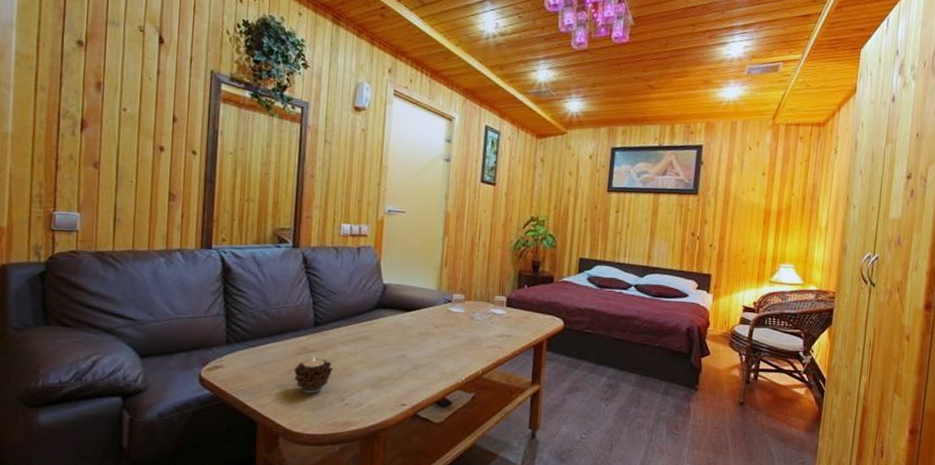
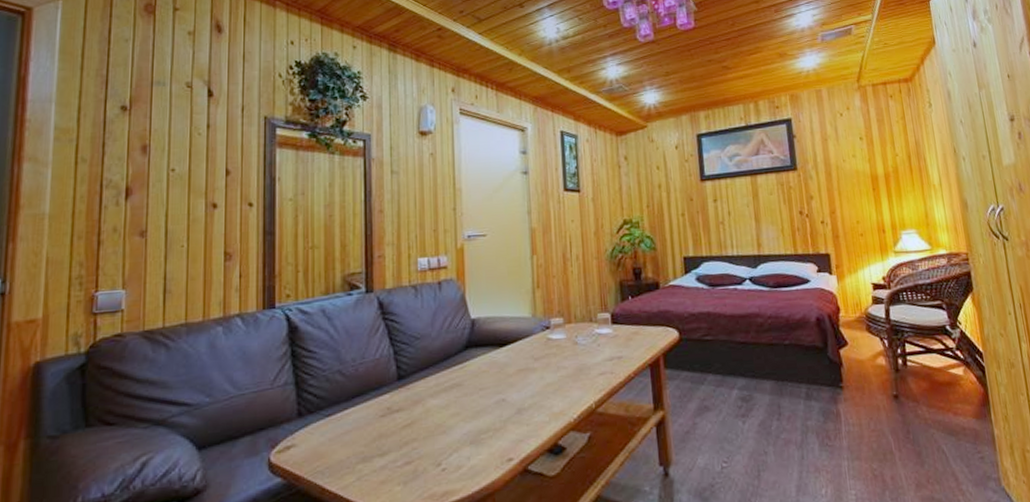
candle: present [294,357,333,393] -> none [379,417,424,463]

